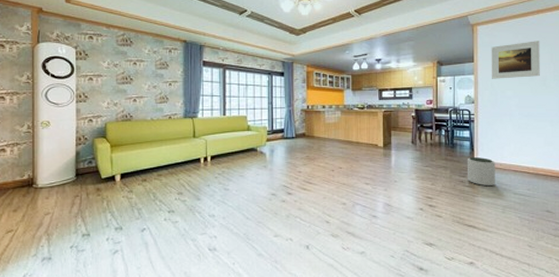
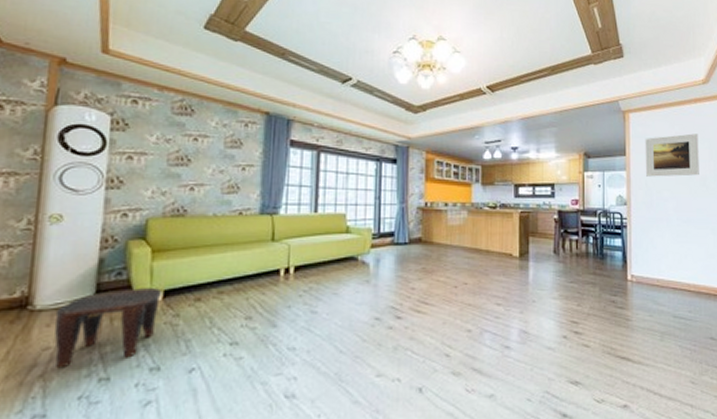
stool: none [51,172,120,227] -> present [53,288,162,369]
plant pot: present [467,157,495,187] -> none [618,271,652,308]

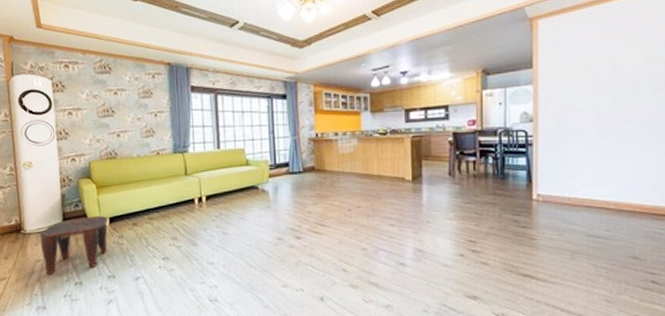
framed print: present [645,133,699,177] -> none [556,34,629,89]

